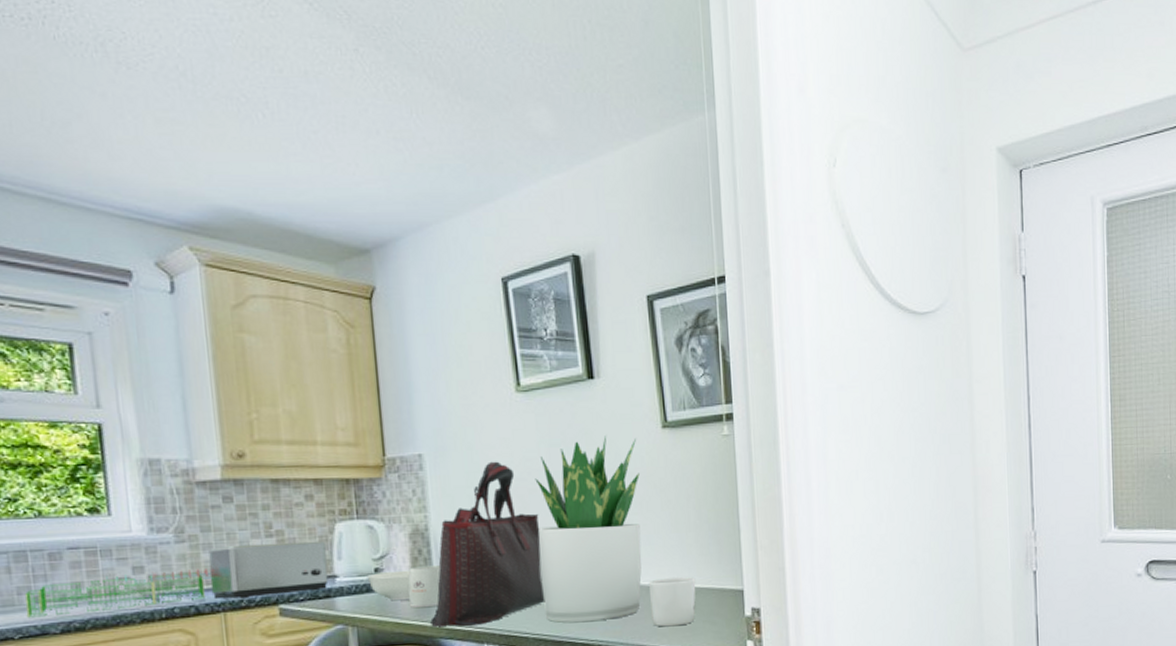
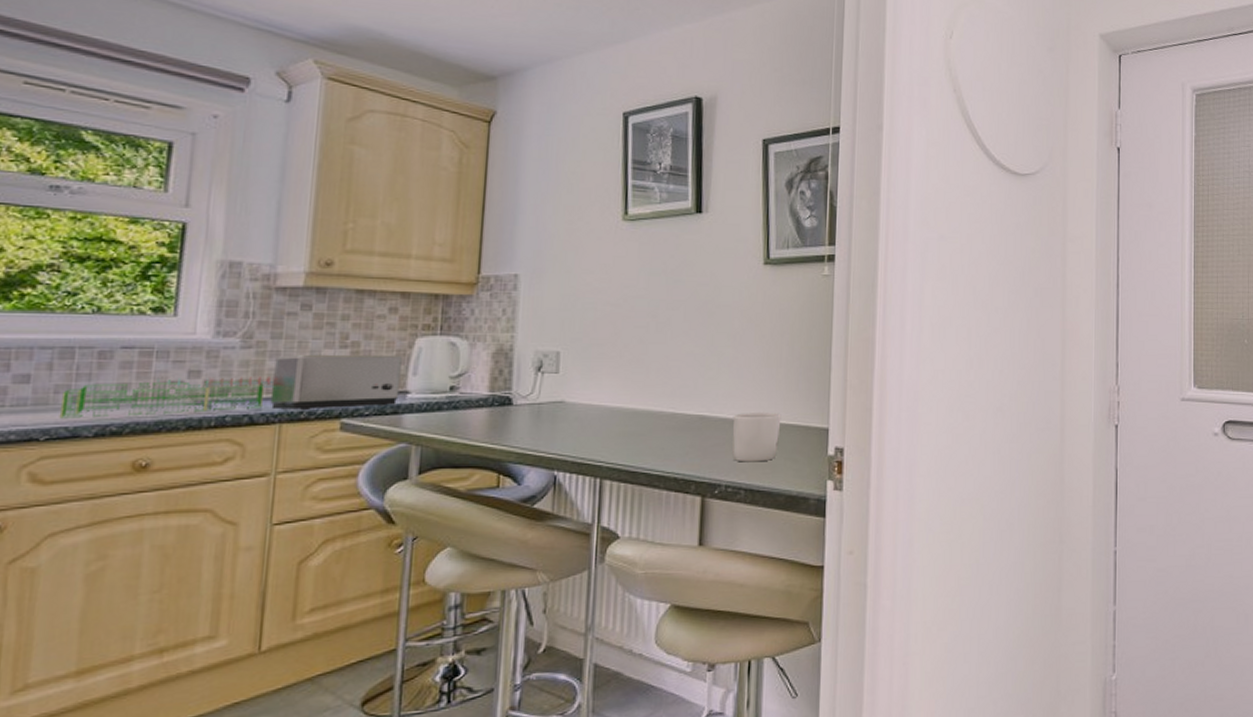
bowl: present [367,570,411,601] -> none [440,390,488,421]
mug: present [407,565,441,609] -> none [481,387,520,430]
handbag: present [430,461,546,628] -> none [500,286,630,452]
planter: present [535,436,642,623] -> none [622,268,738,454]

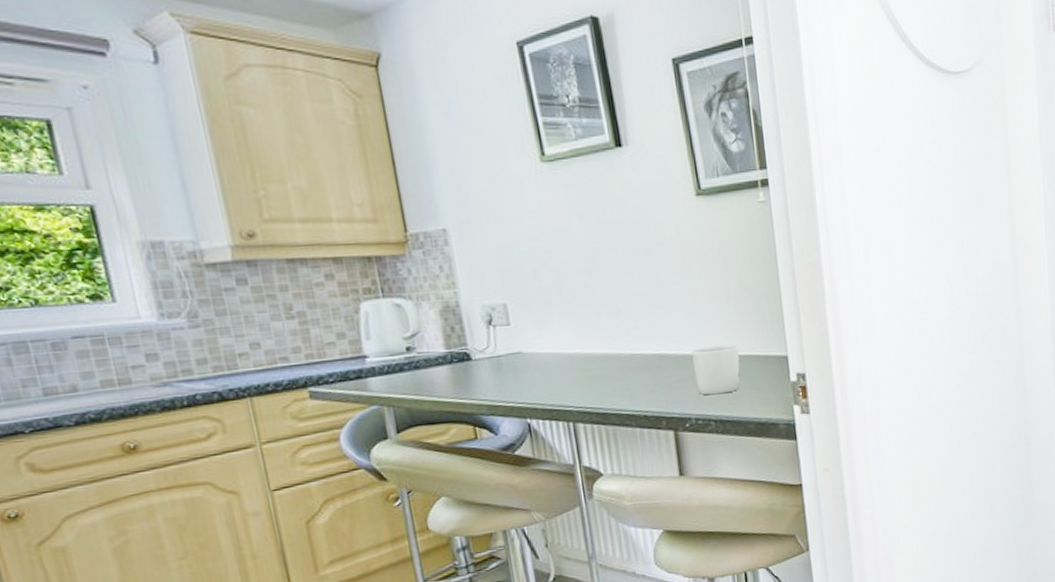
dish rack: present [59,377,273,418] -> none [31,353,233,411]
toaster: present [270,354,402,410] -> none [227,321,359,385]

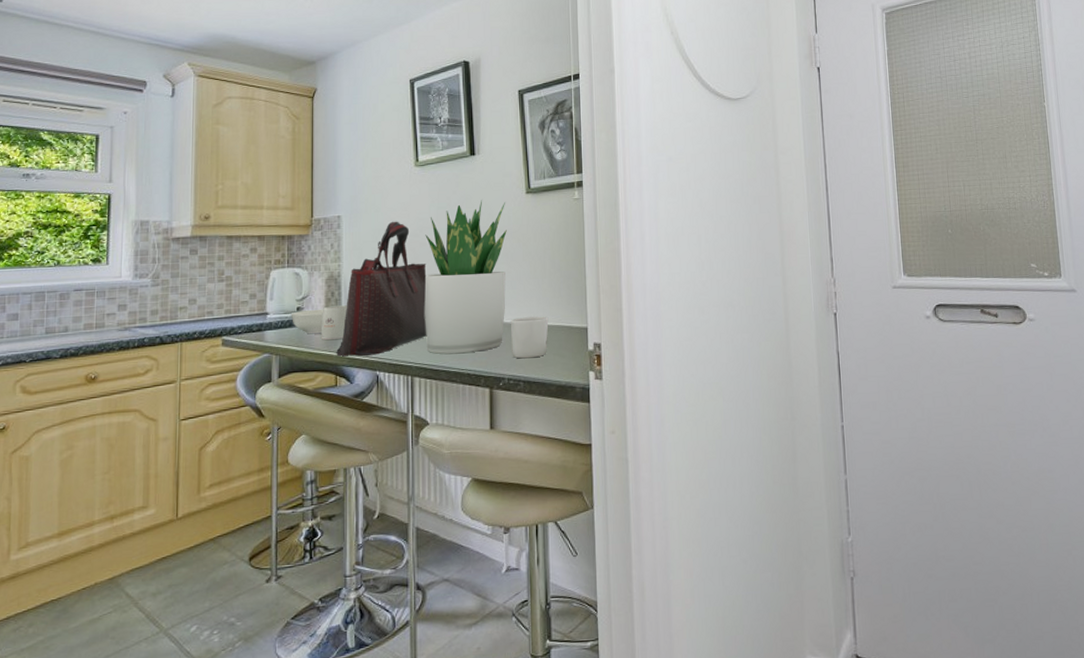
bowl: none [398,348,446,380] -> present [290,309,324,335]
mug: none [441,342,477,386] -> present [320,305,347,341]
handbag: none [469,234,587,405] -> present [336,221,427,357]
planter: none [567,205,685,395] -> present [424,200,507,355]

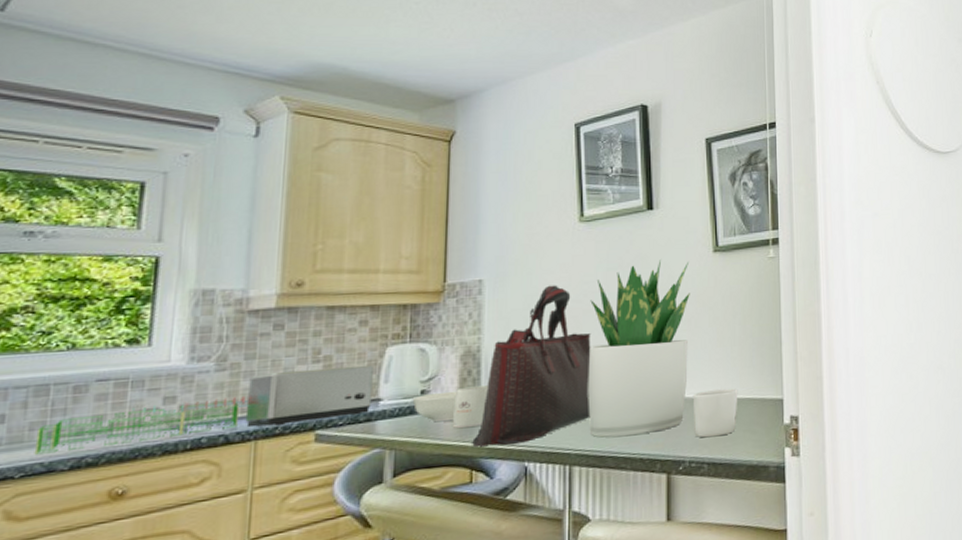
dish rack: none [37,307,175,345] -> present [34,396,248,455]
toaster: none [173,285,262,332] -> present [245,365,373,428]

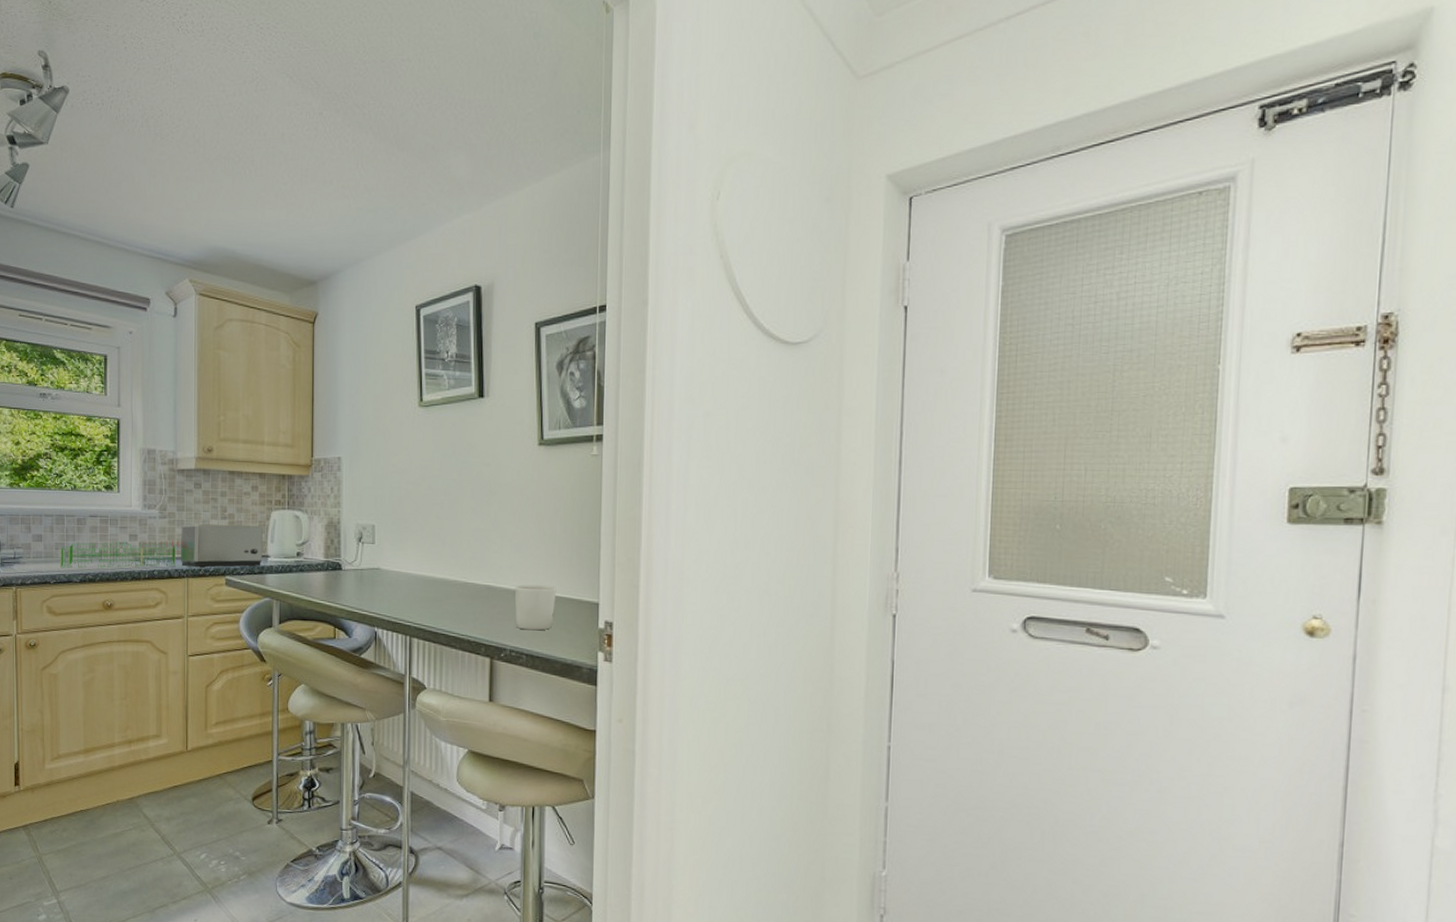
bowl: present [412,391,458,423] -> none [291,556,324,583]
mug: present [452,385,488,429] -> none [320,554,346,591]
handbag: present [472,285,591,448] -> none [335,467,428,611]
planter: present [588,260,690,438] -> none [425,449,516,618]

